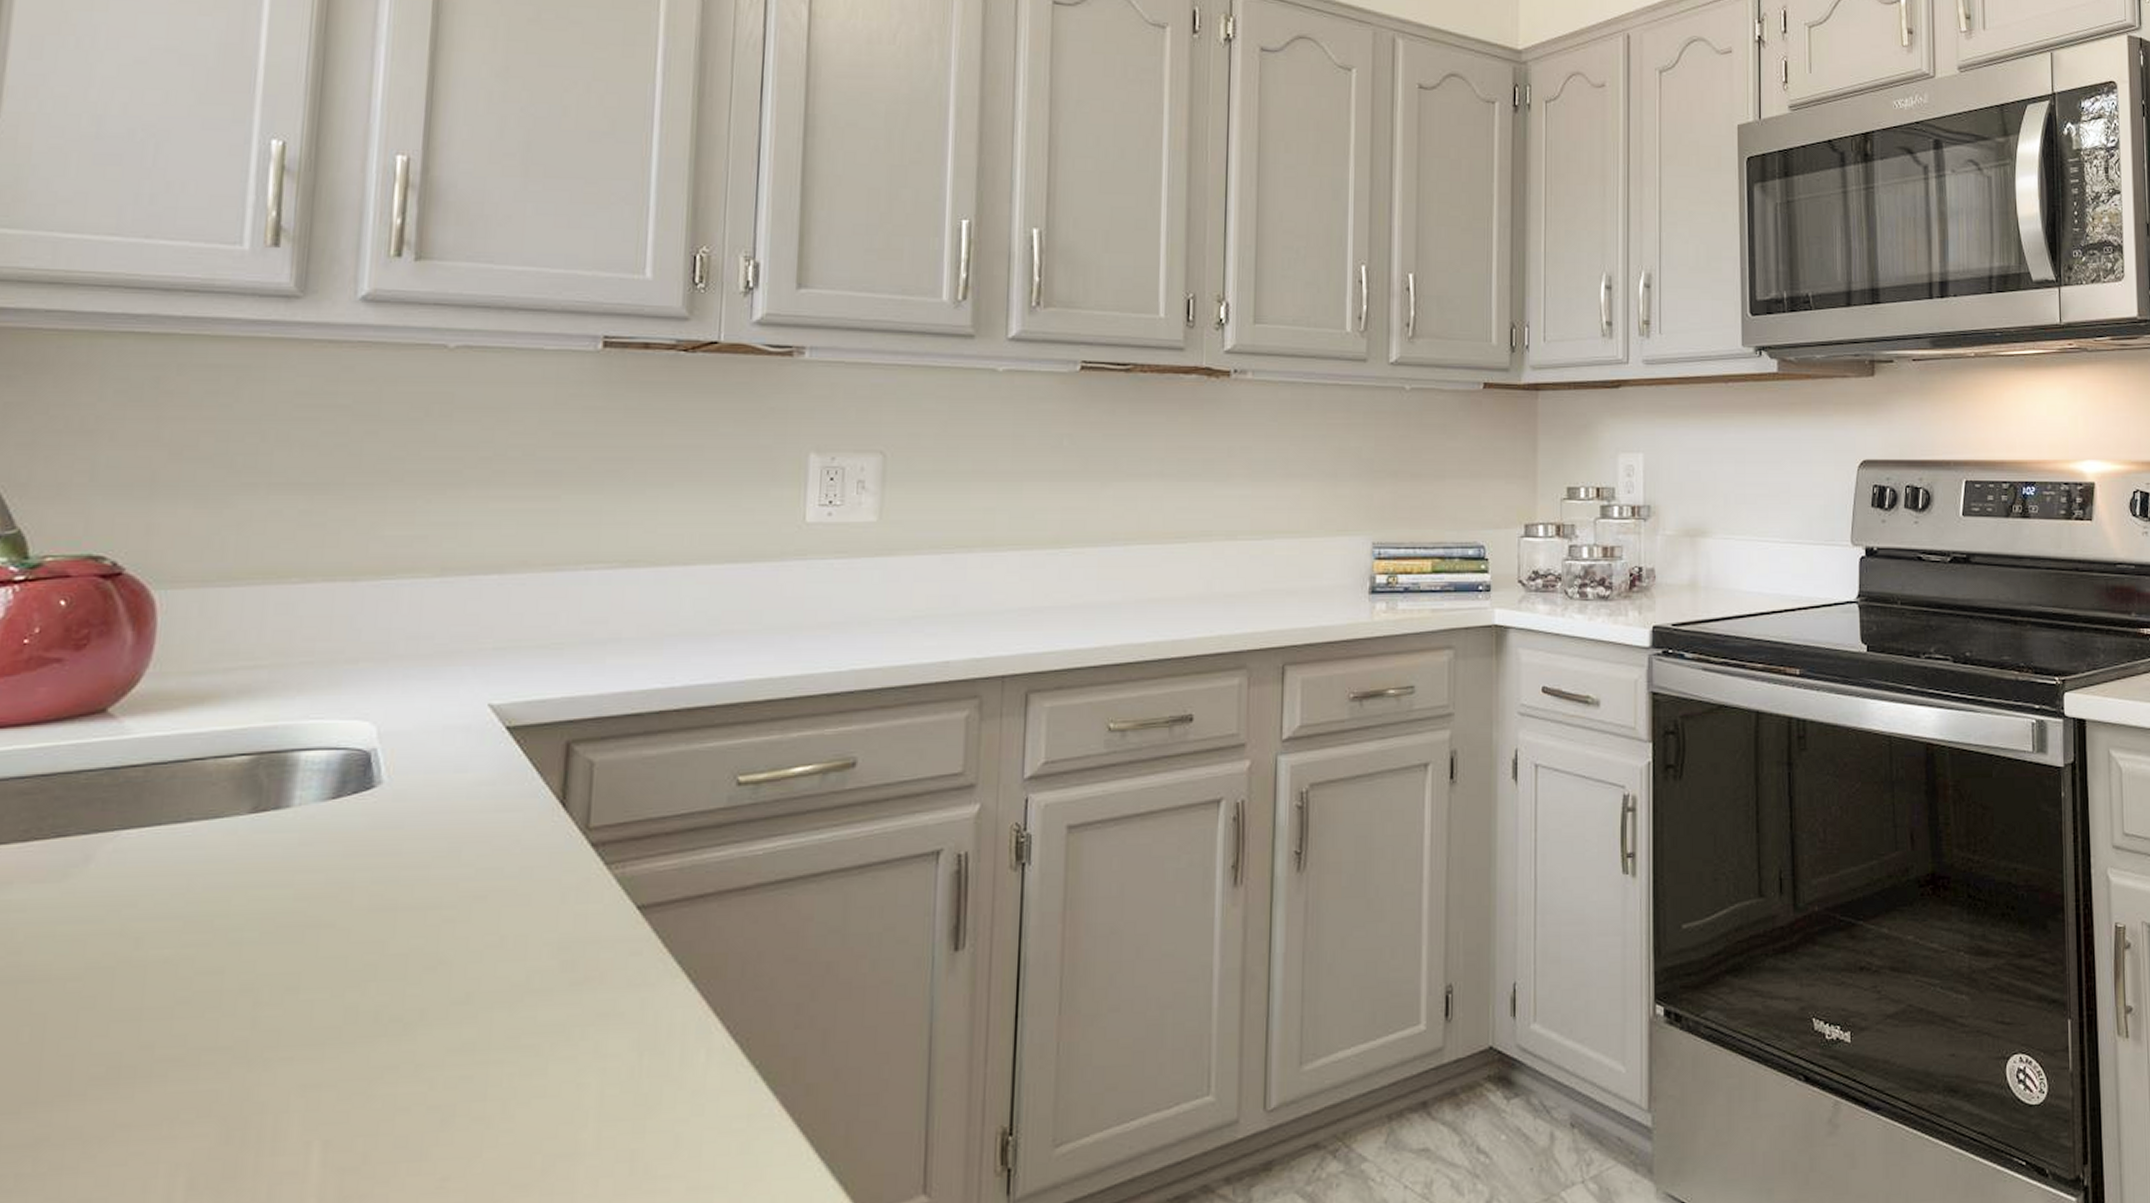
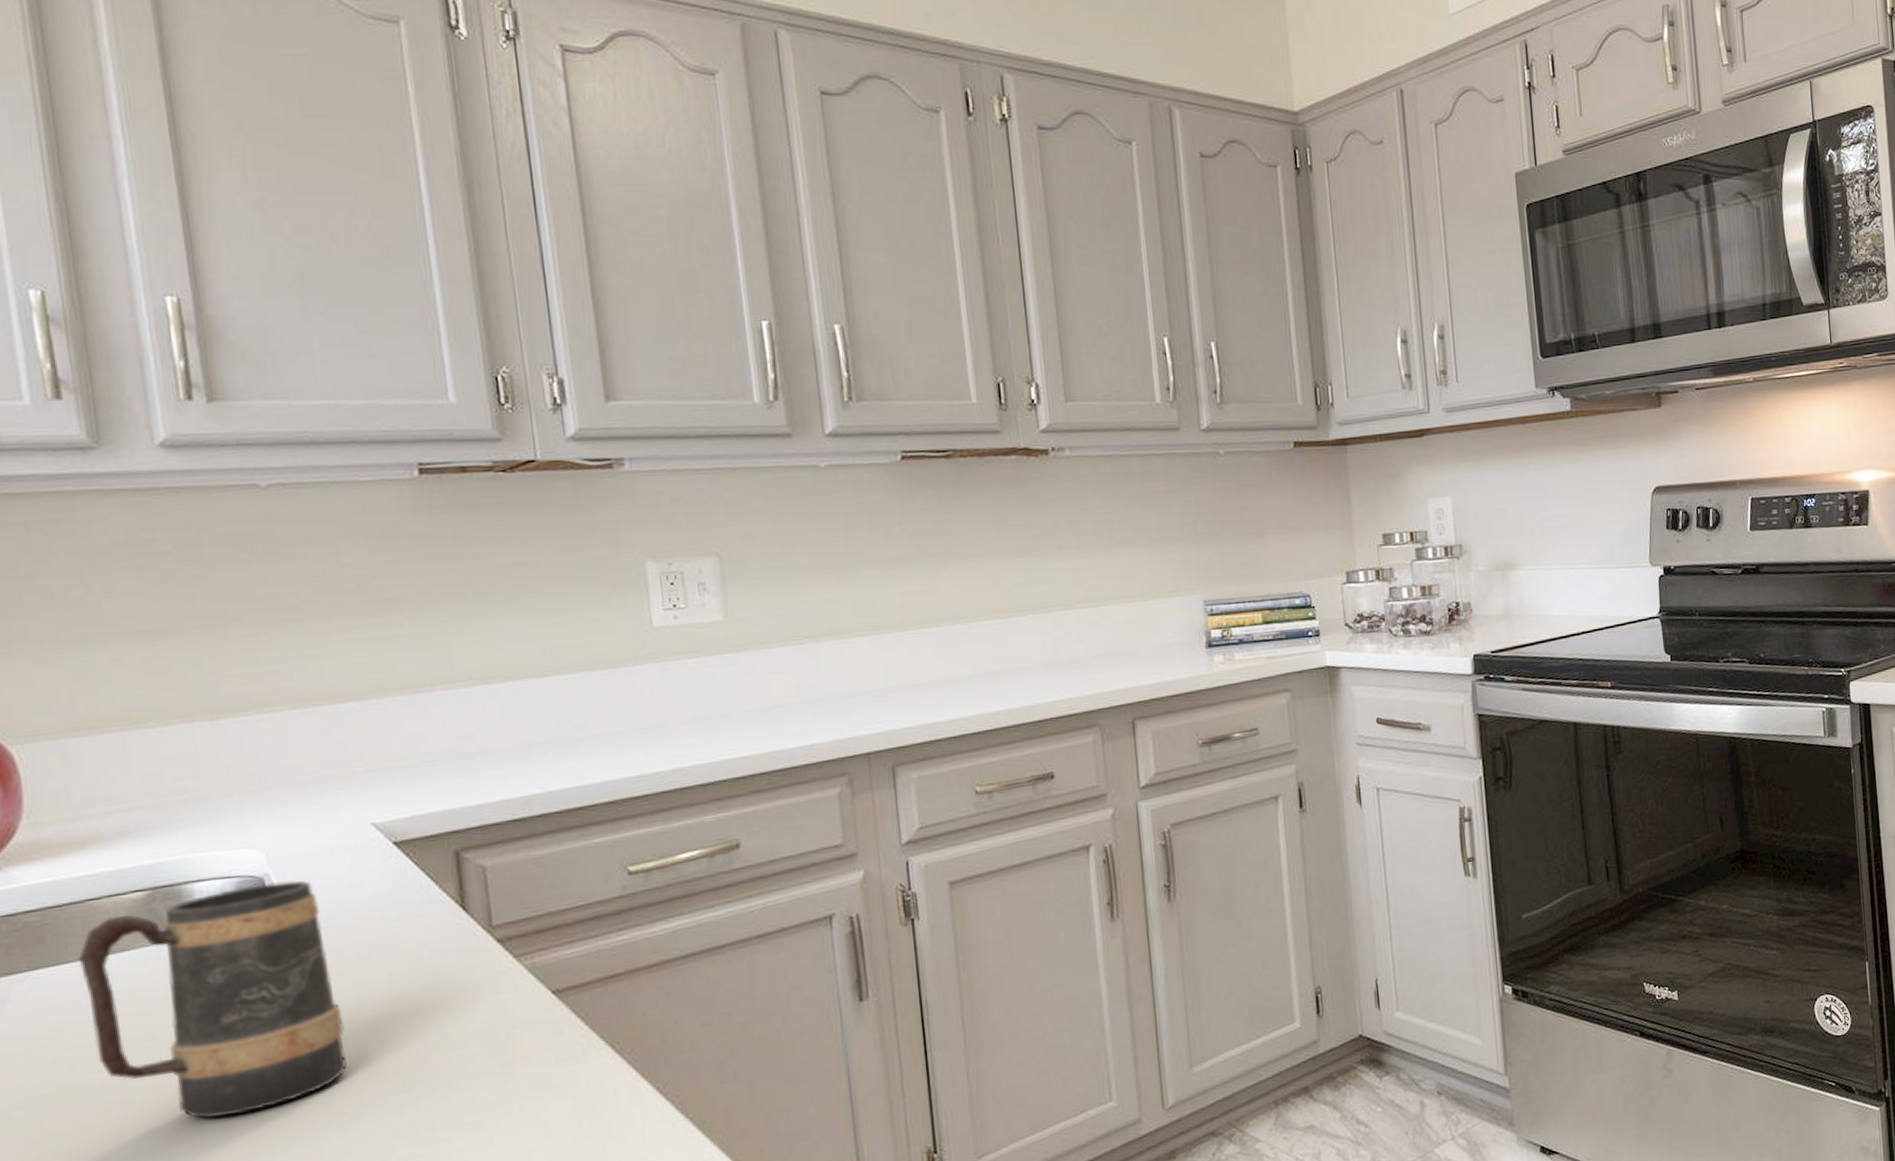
mug: none [166,758,420,1011] -> present [79,880,347,1118]

